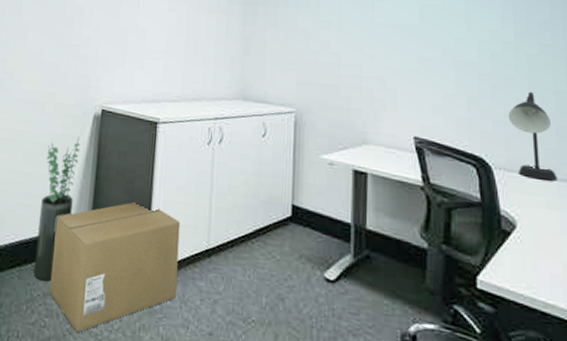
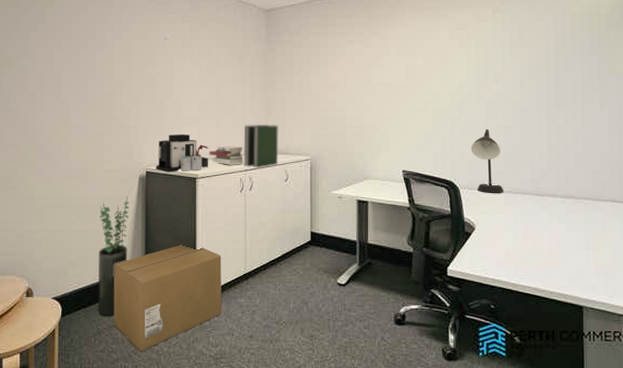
printer: none [112,68,175,115] -> present [155,134,209,173]
books: none [174,86,214,112] -> present [209,145,244,166]
binder: none [213,64,257,118] -> present [244,124,278,168]

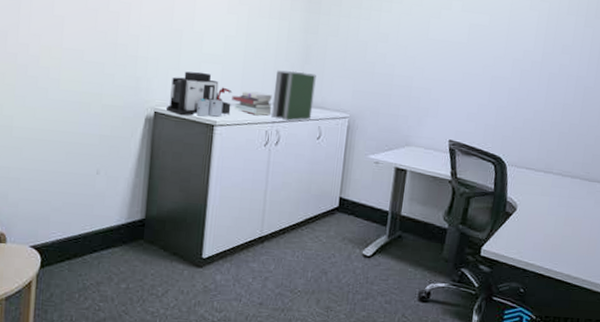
vase: present [98,195,130,316] -> none [85,137,132,272]
box: present [113,244,222,352] -> none [102,198,236,313]
desk lamp: present [470,128,504,193] -> none [525,103,556,175]

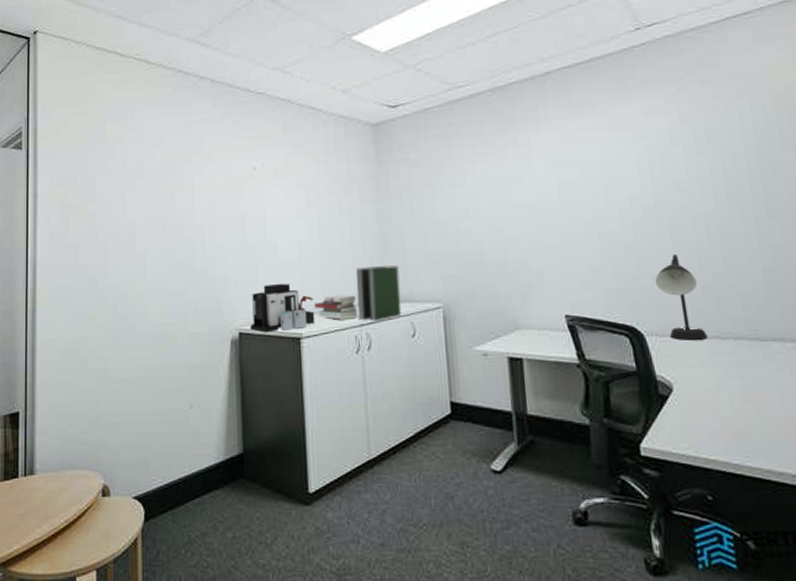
desk lamp: none [525,103,556,175] -> present [655,253,708,340]

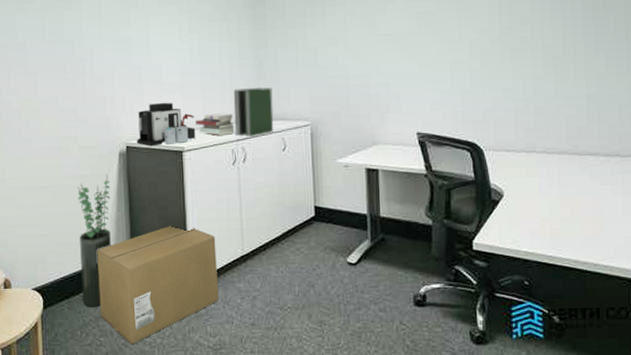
vase: none [185,364,221,520] -> present [77,174,111,307]
box: none [205,423,342,567] -> present [97,225,219,345]
desk lamp: present [655,253,708,340] -> none [495,80,536,155]

